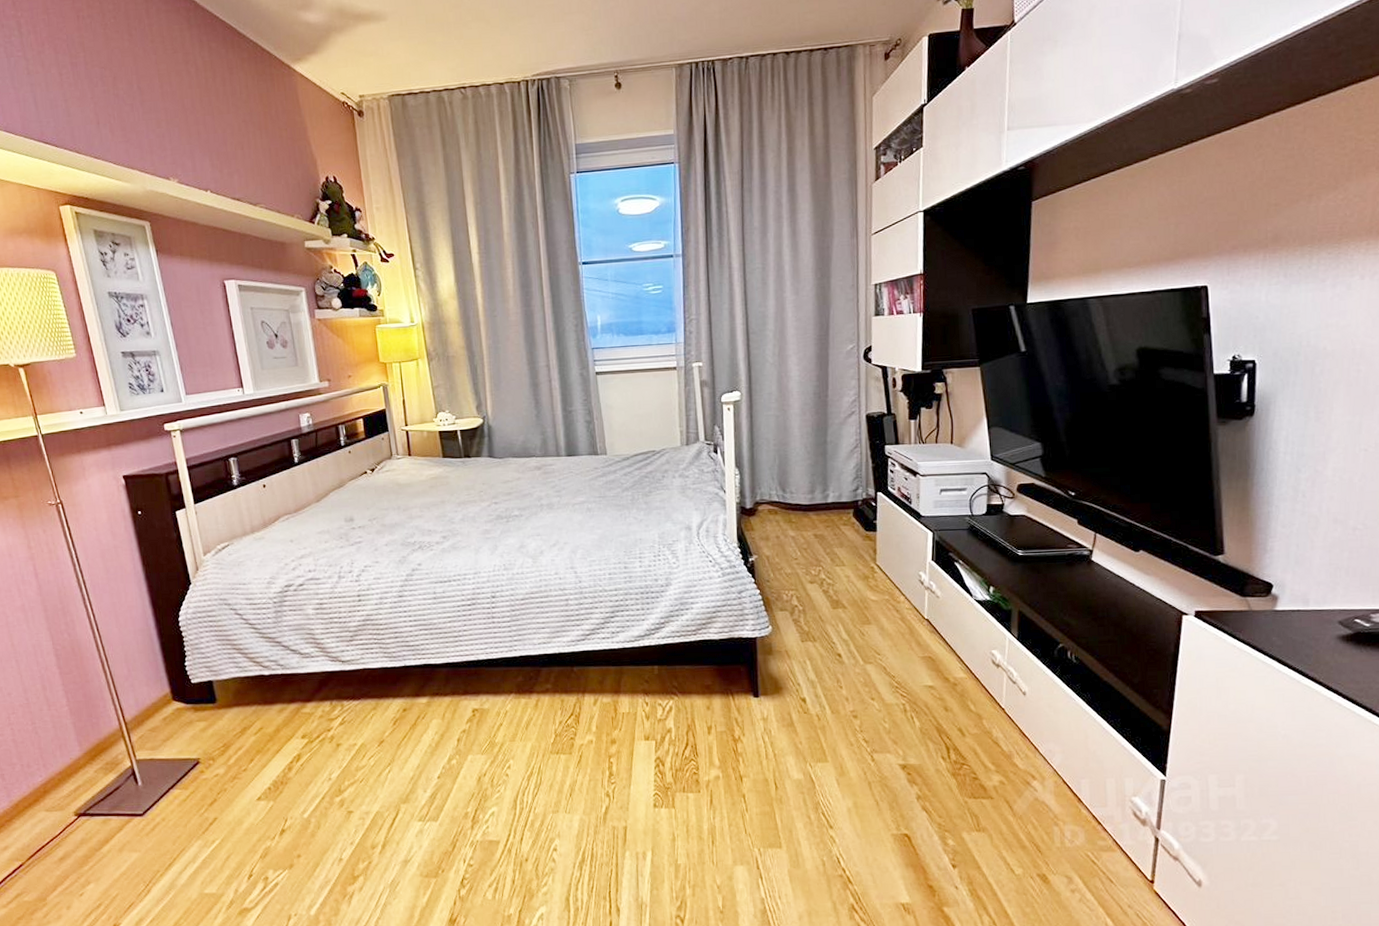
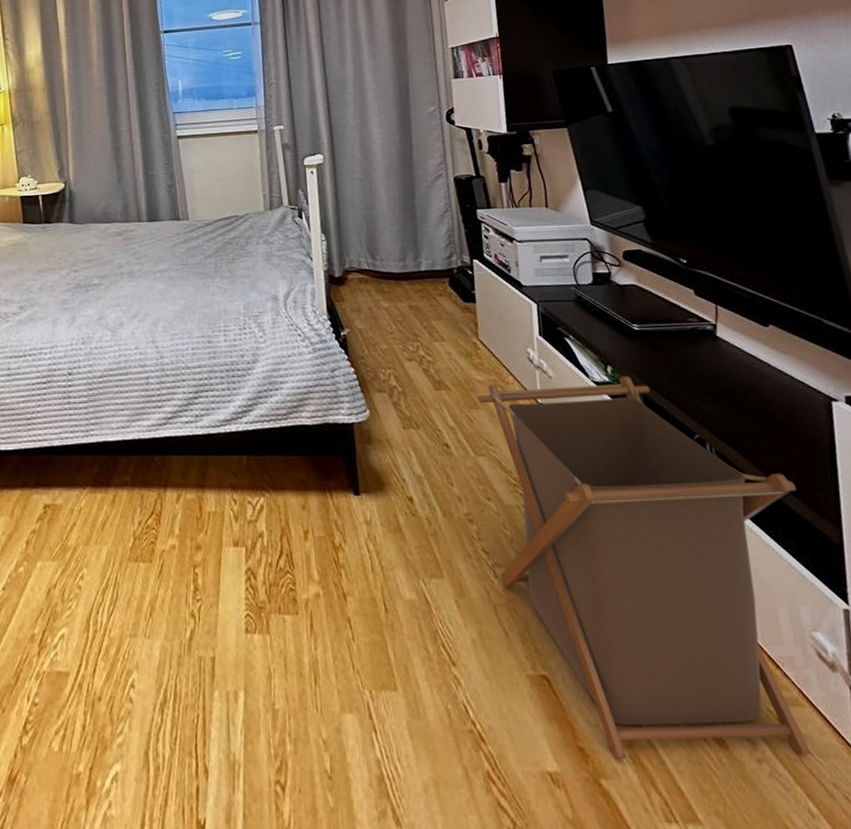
laundry basket: none [871,595,1139,893] -> present [478,376,811,760]

